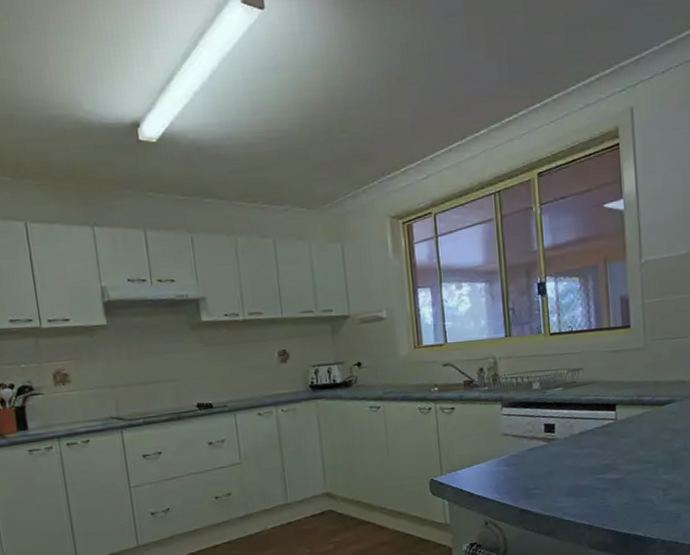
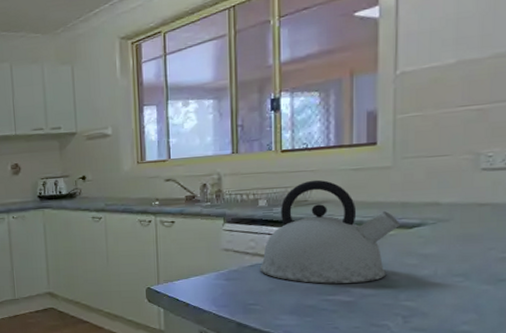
kettle: none [537,361,655,463] -> present [259,179,401,284]

